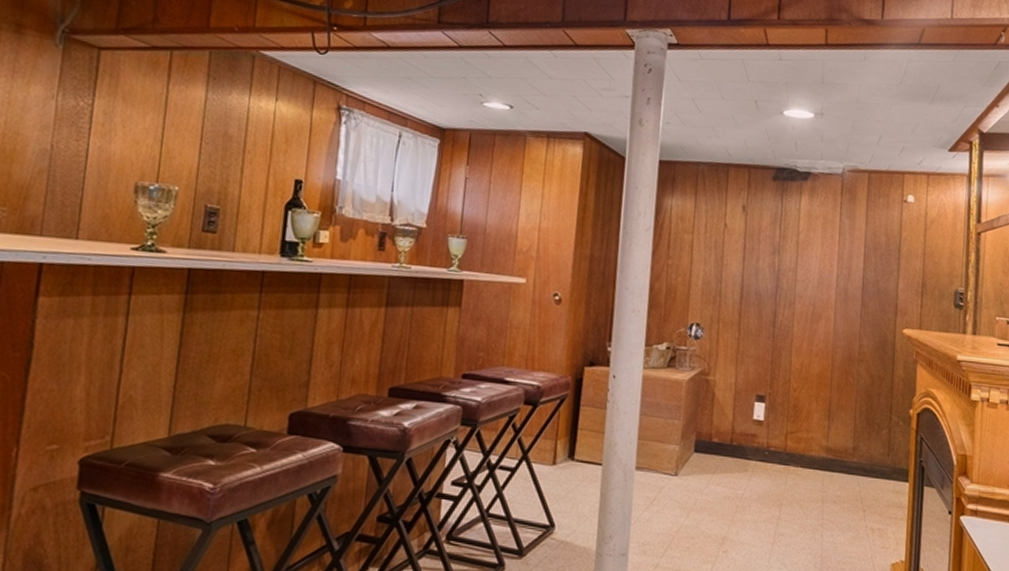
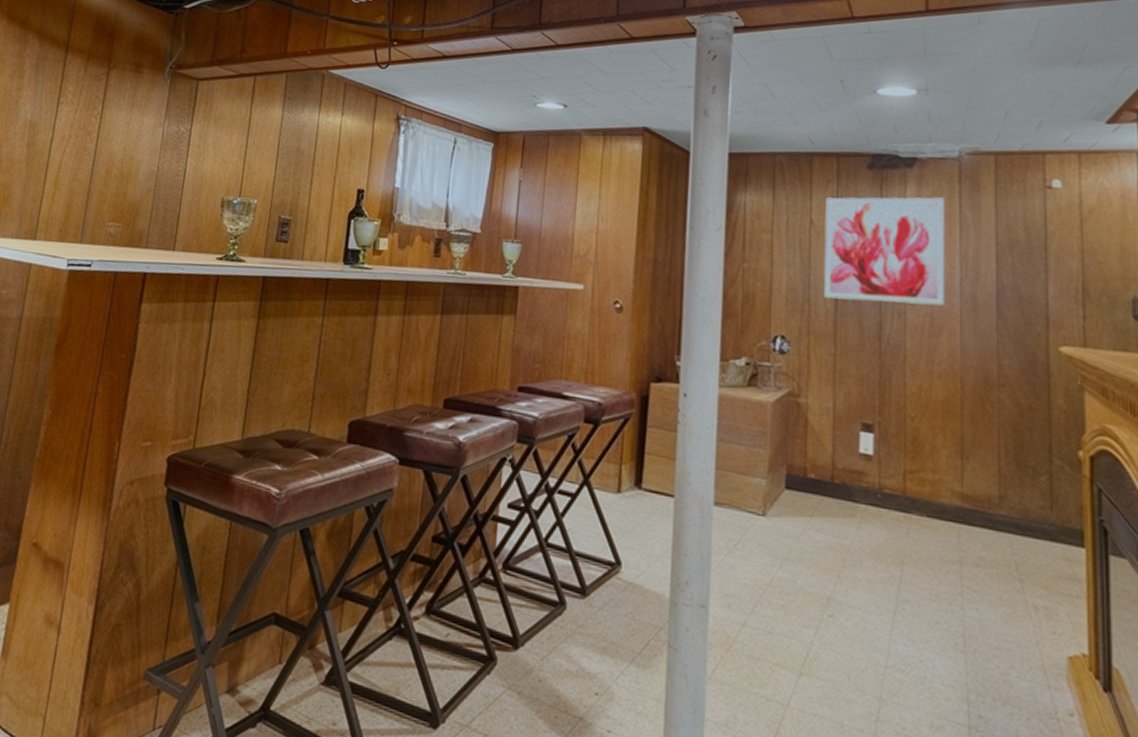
wall art: none [732,204,829,297] -> present [823,197,945,306]

